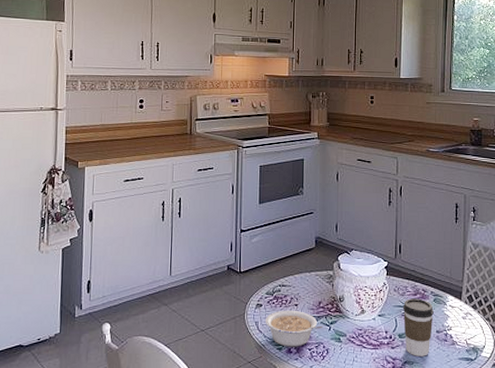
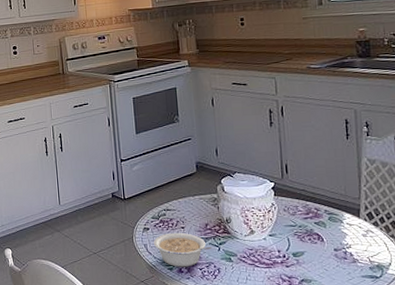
coffee cup: present [402,298,434,356] -> none [294,217,330,275]

